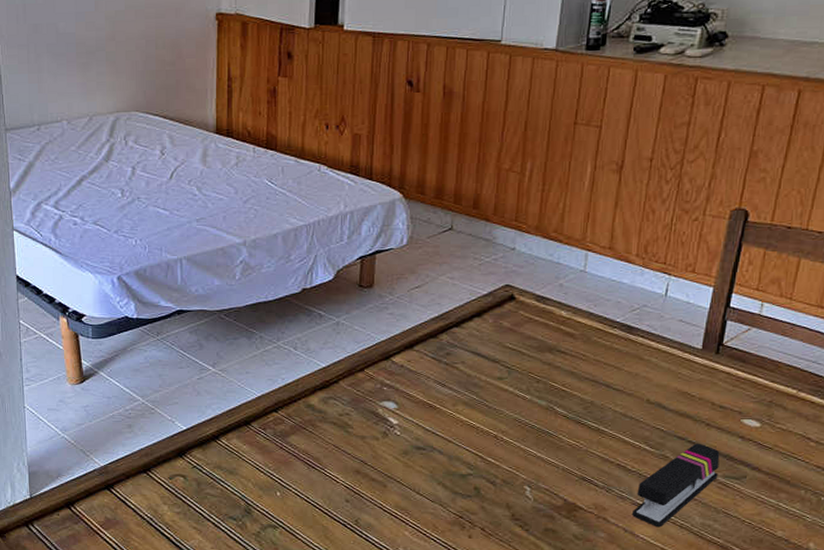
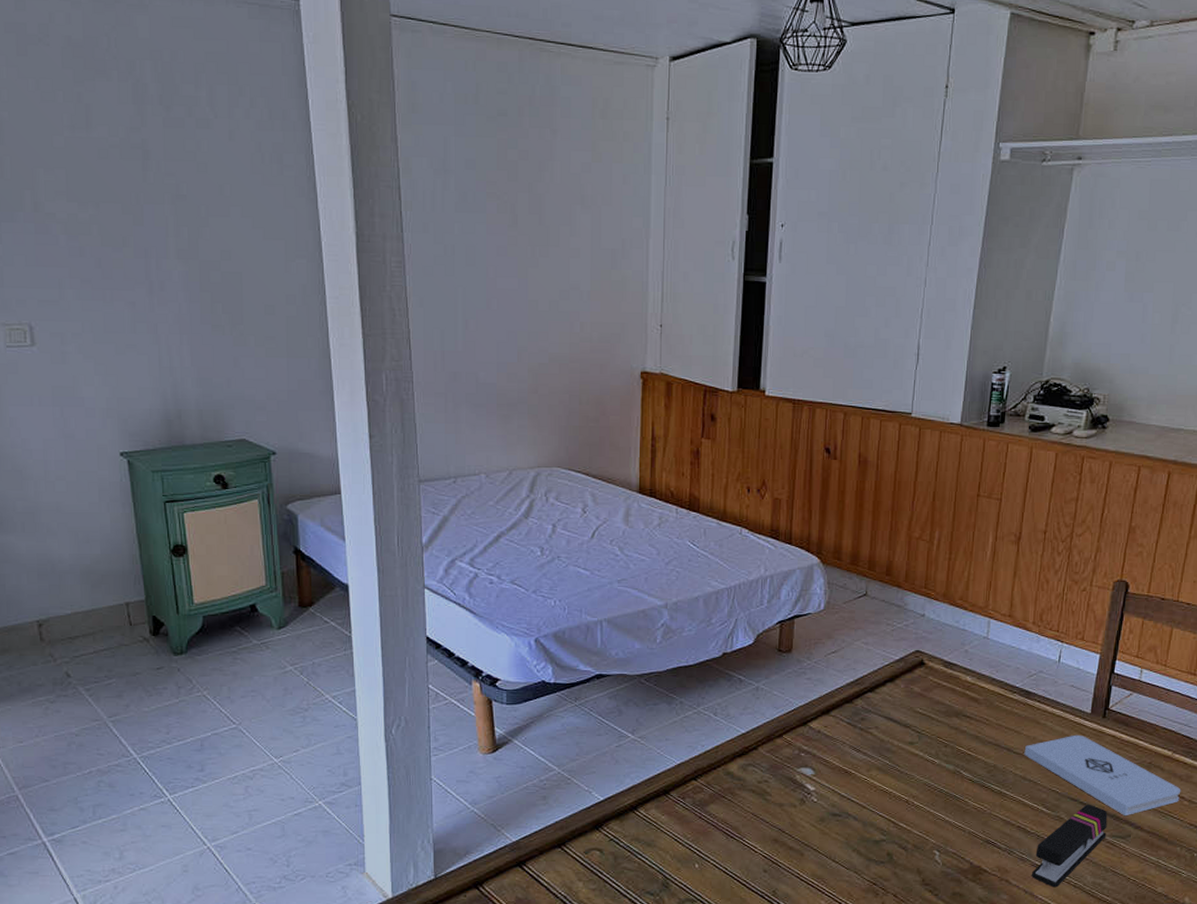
notepad: none [625,371,807,456] -> present [1024,734,1181,815]

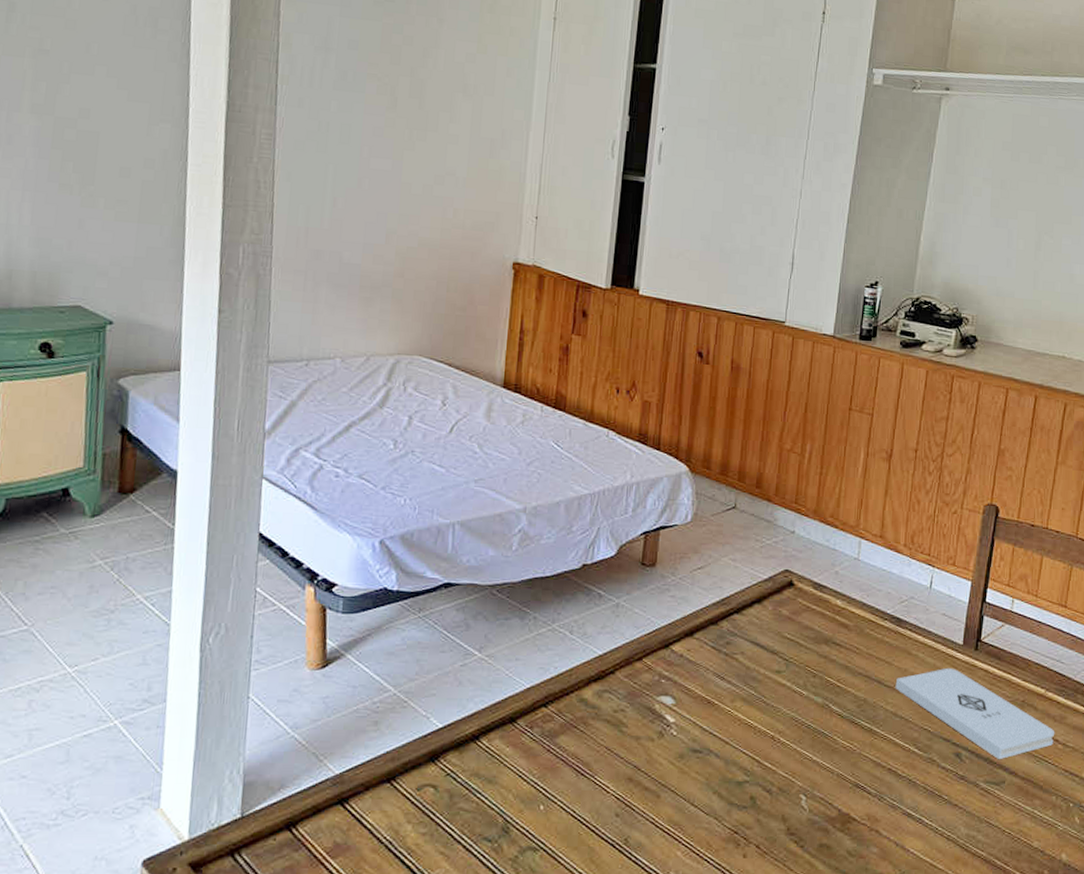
stapler: present [1031,804,1108,888] -> none [902,745,981,840]

